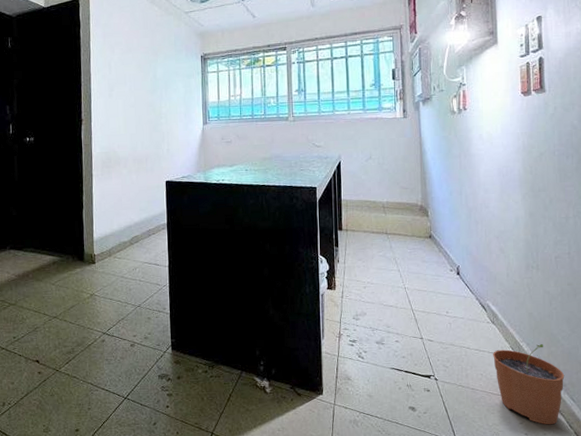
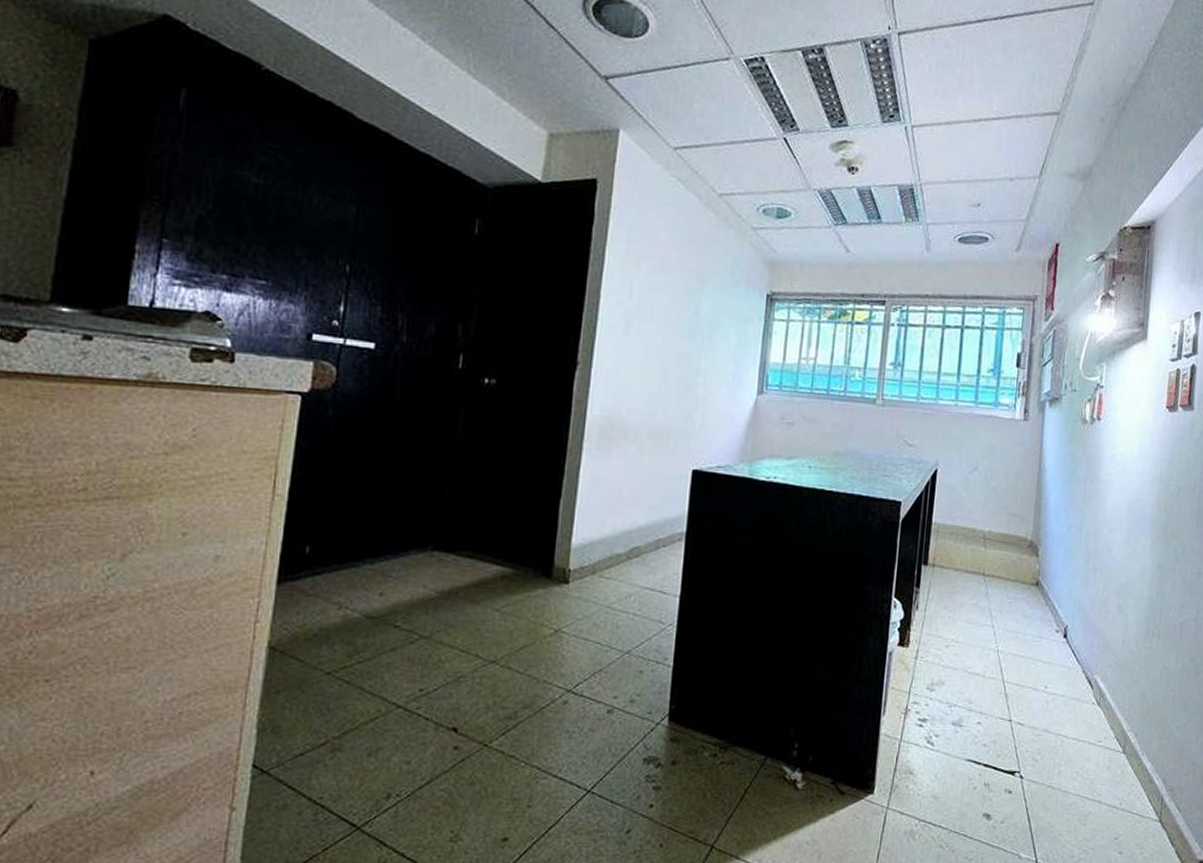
plant pot: present [493,344,565,425] -> none [1093,735,1173,841]

